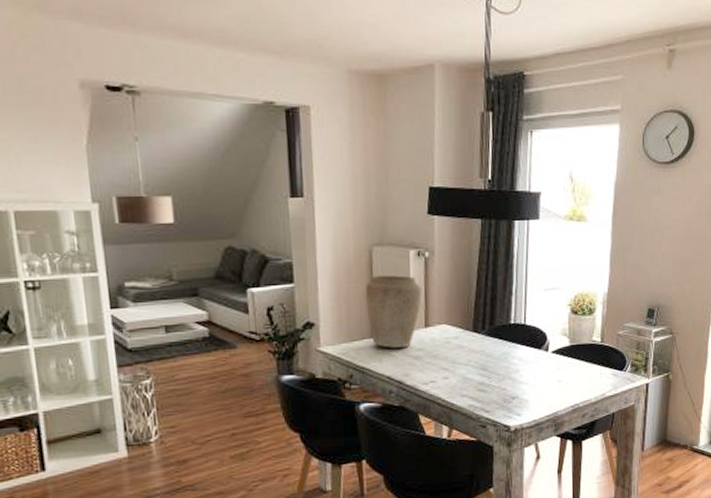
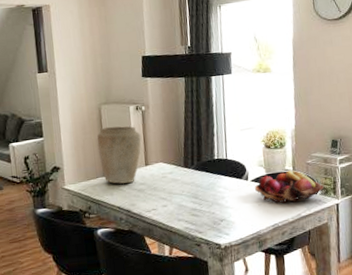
fruit basket: none [554,341,634,381] -> present [254,170,324,204]

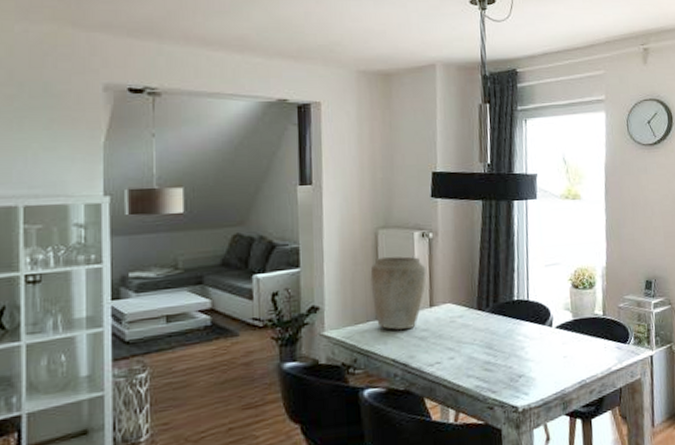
fruit basket: present [254,170,324,204] -> none [559,315,637,356]

